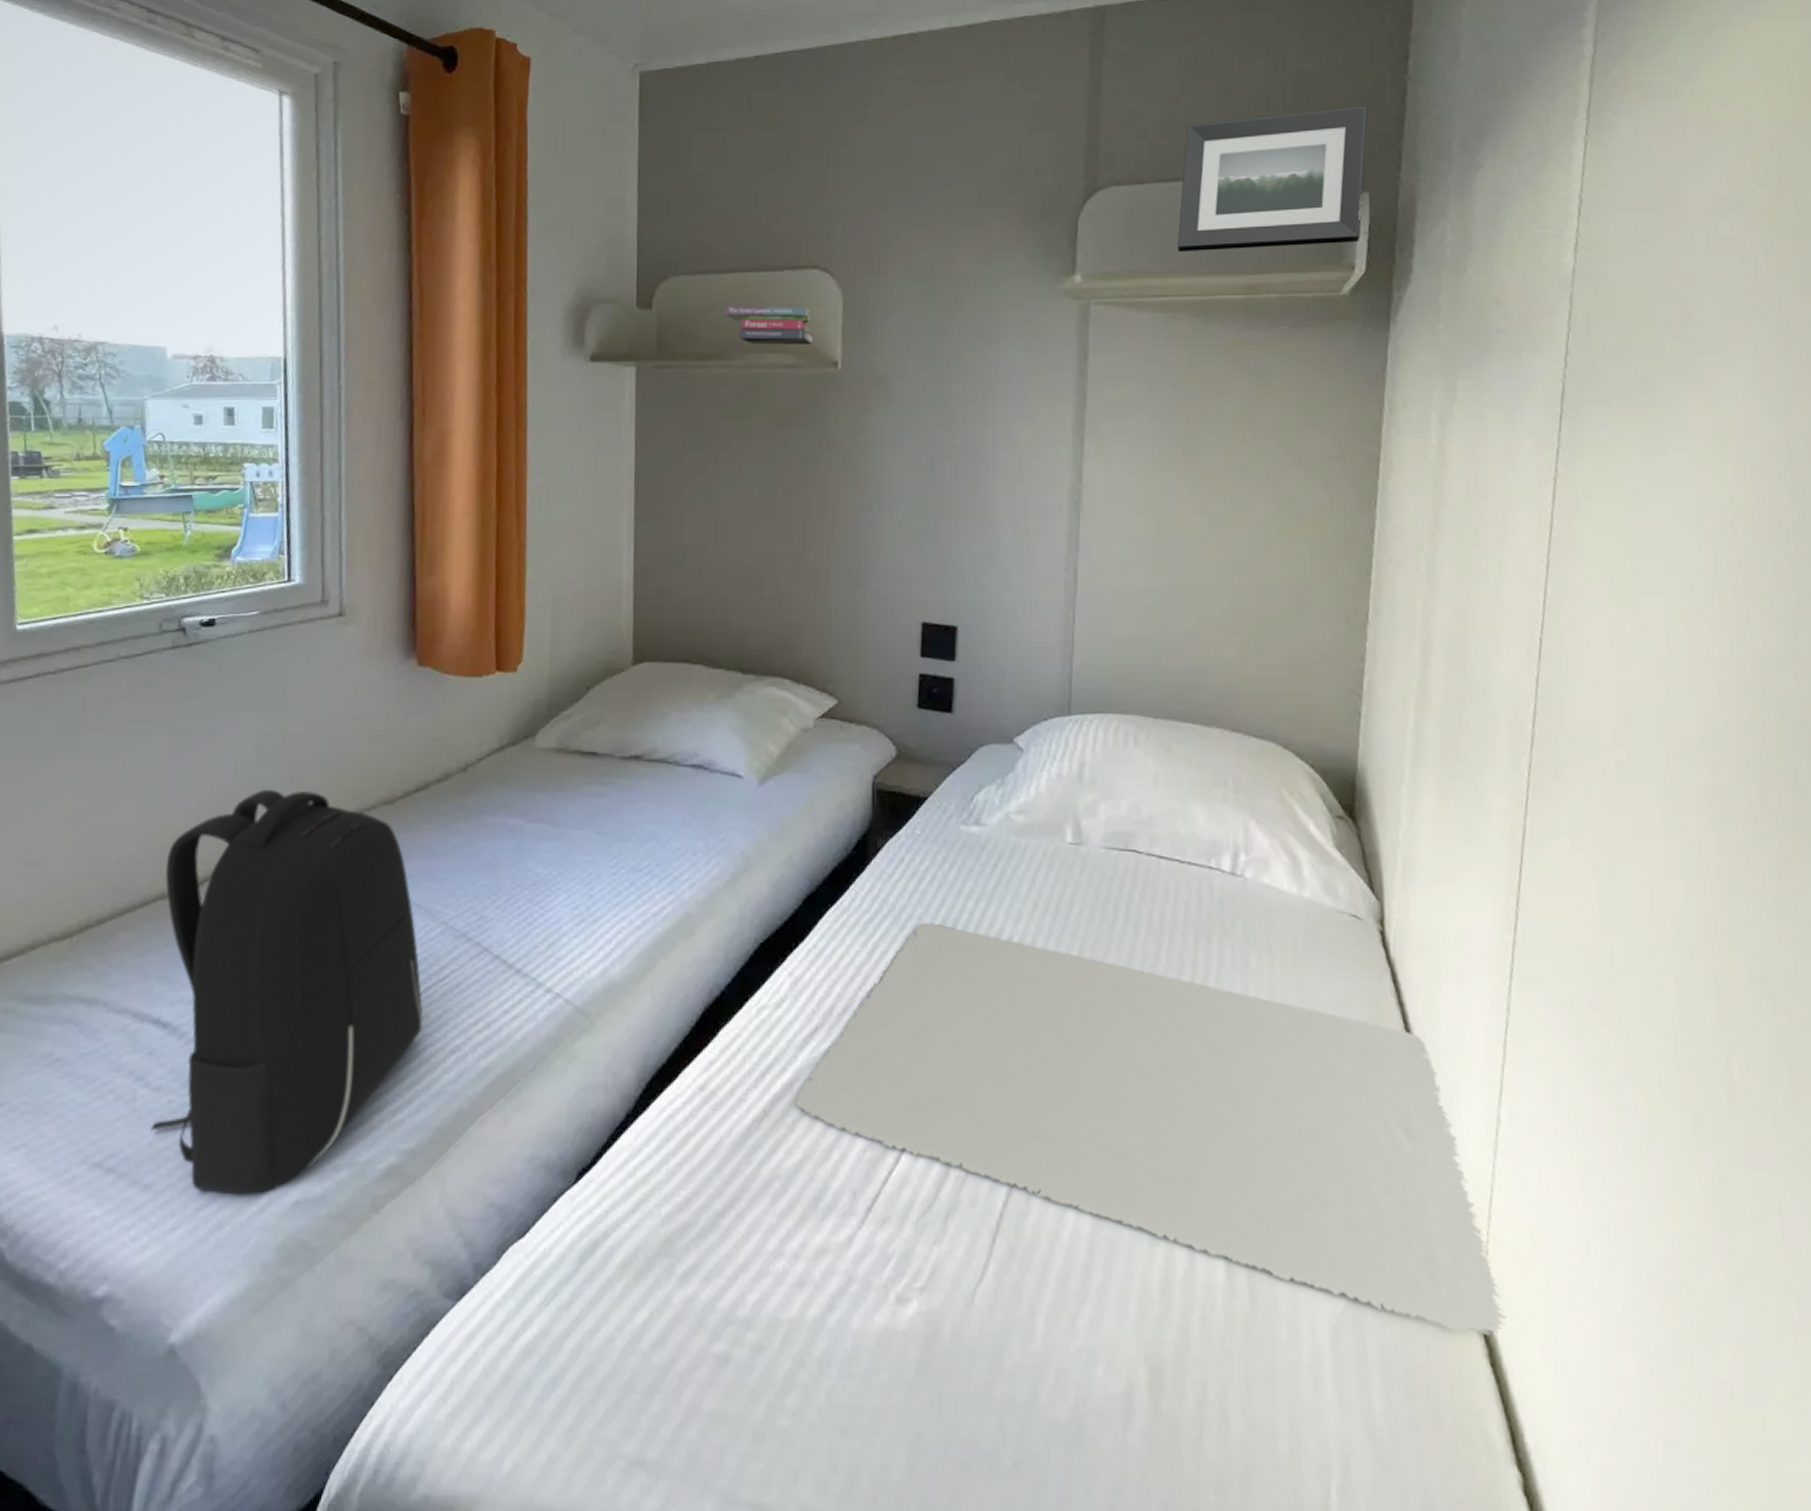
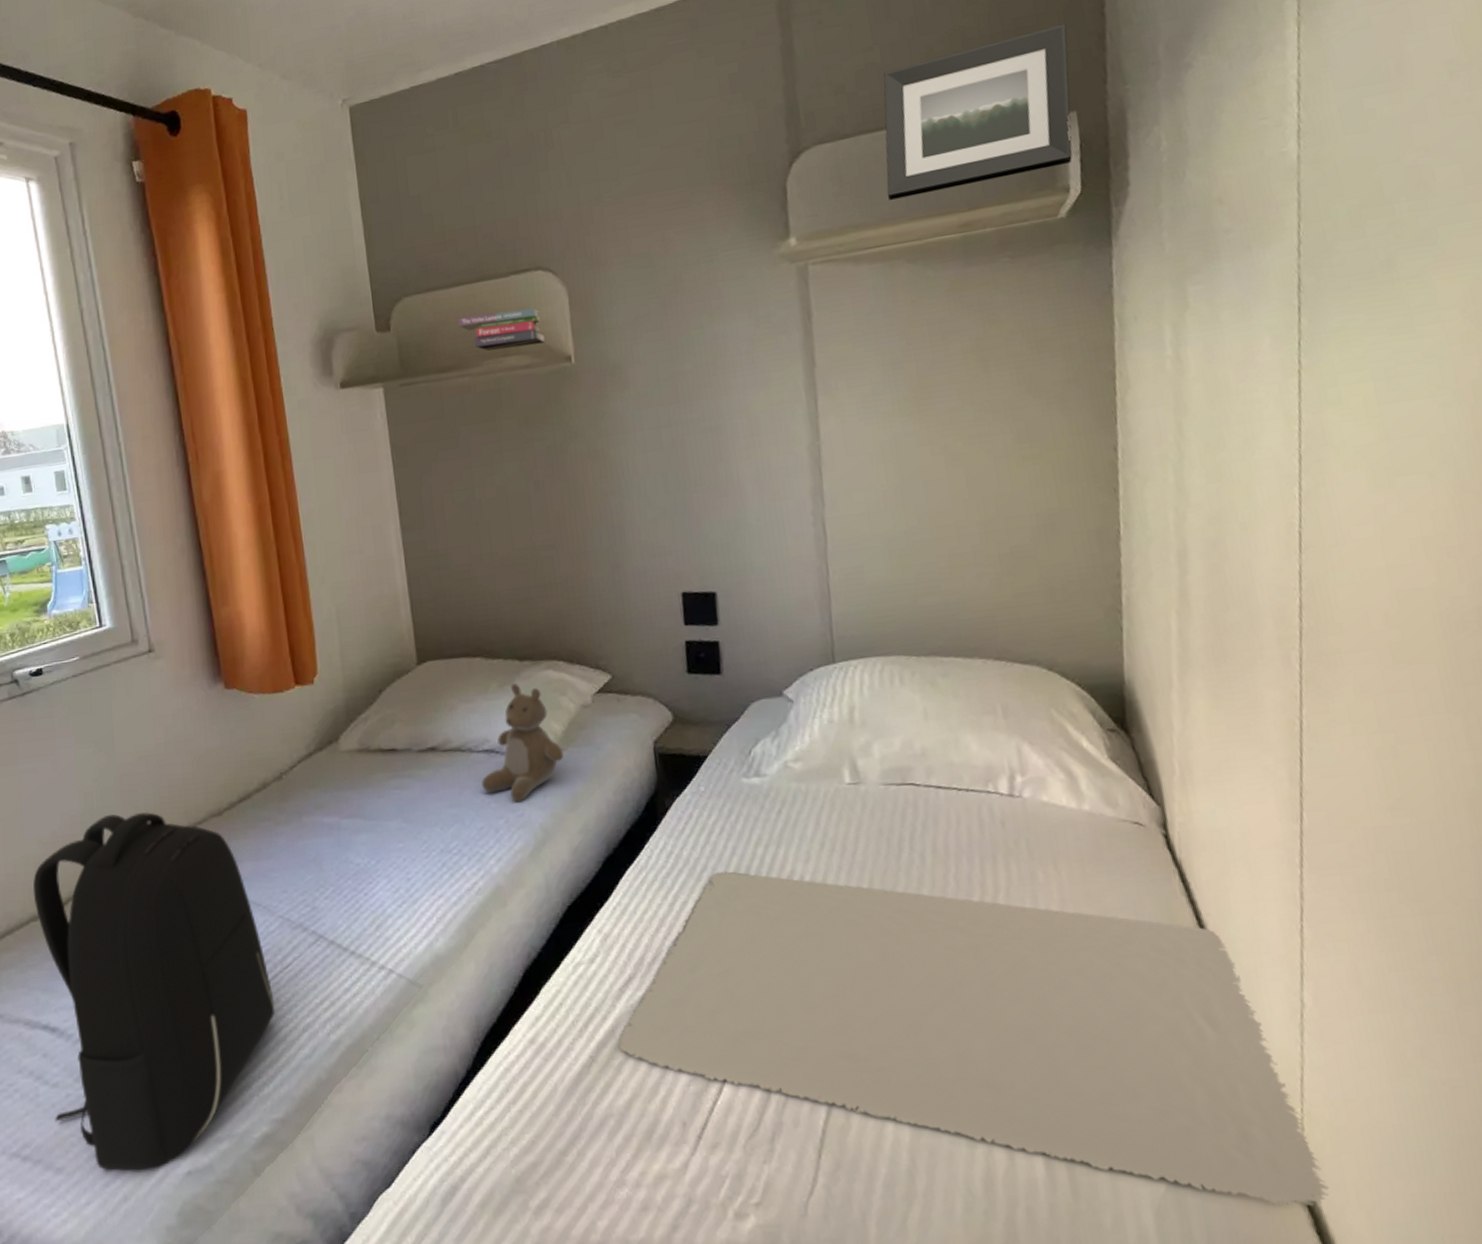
teddy bear: none [684,697,777,825] -> present [481,683,564,803]

